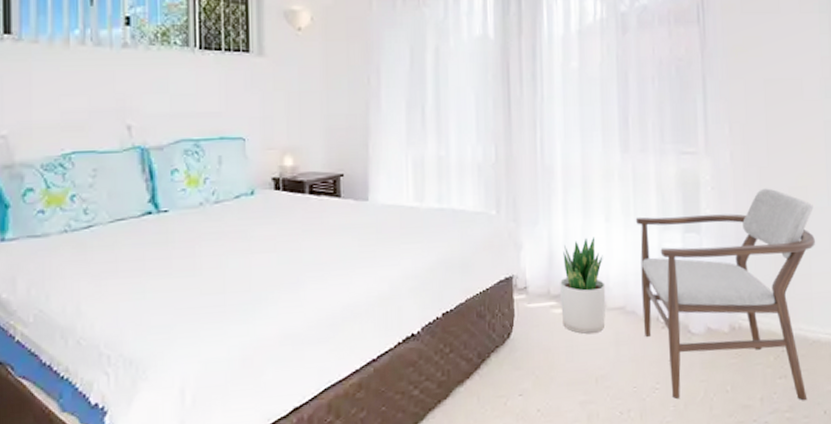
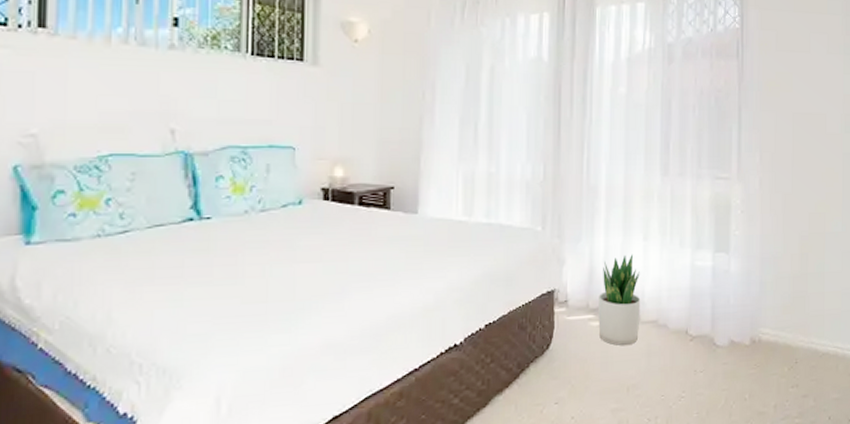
armchair: present [635,188,815,400] -> none [671,213,829,407]

